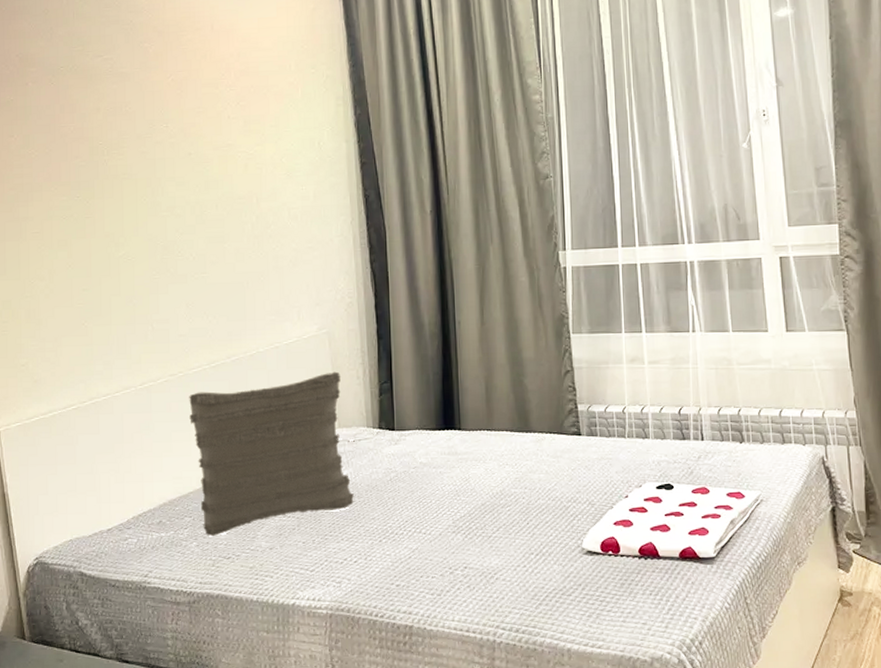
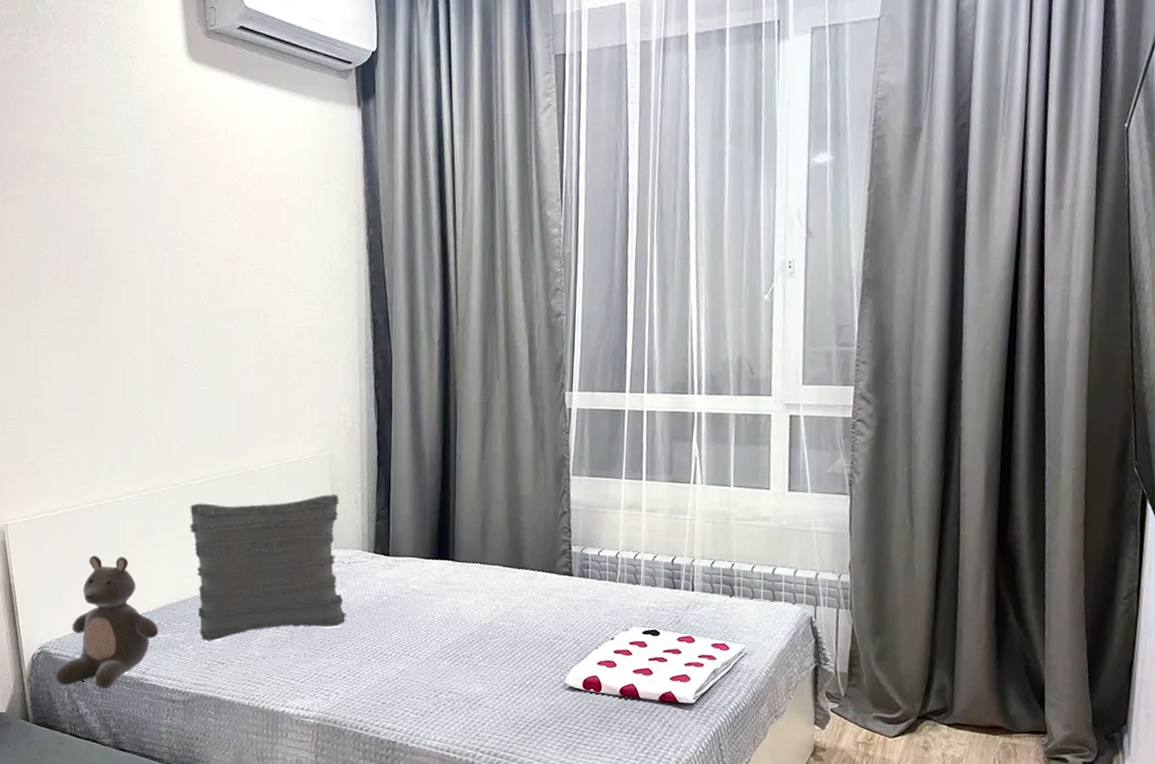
stuffed bear: none [52,454,161,597] -> present [55,555,159,689]

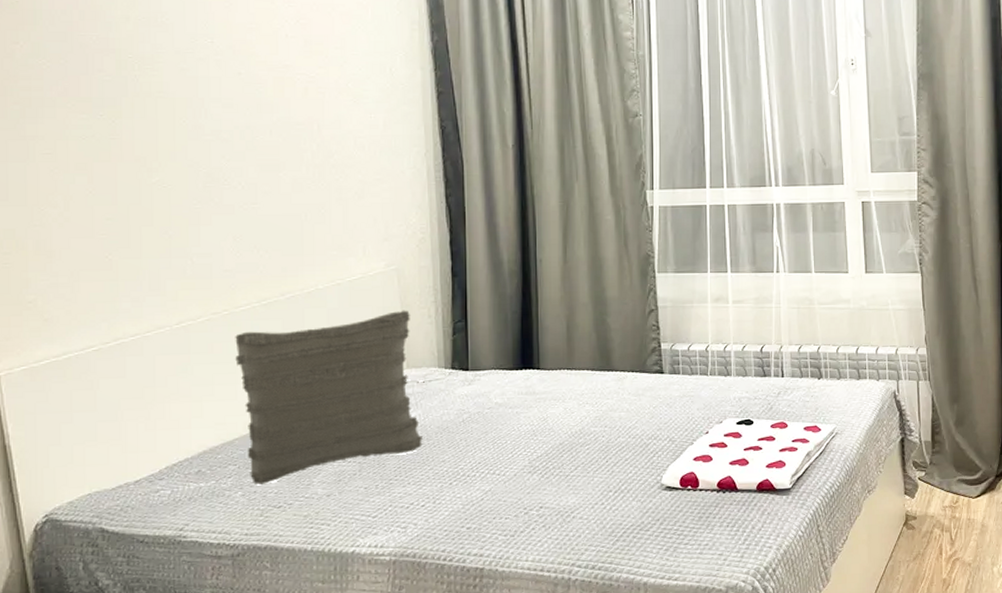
stuffed bear: present [55,555,159,689] -> none [66,399,200,557]

